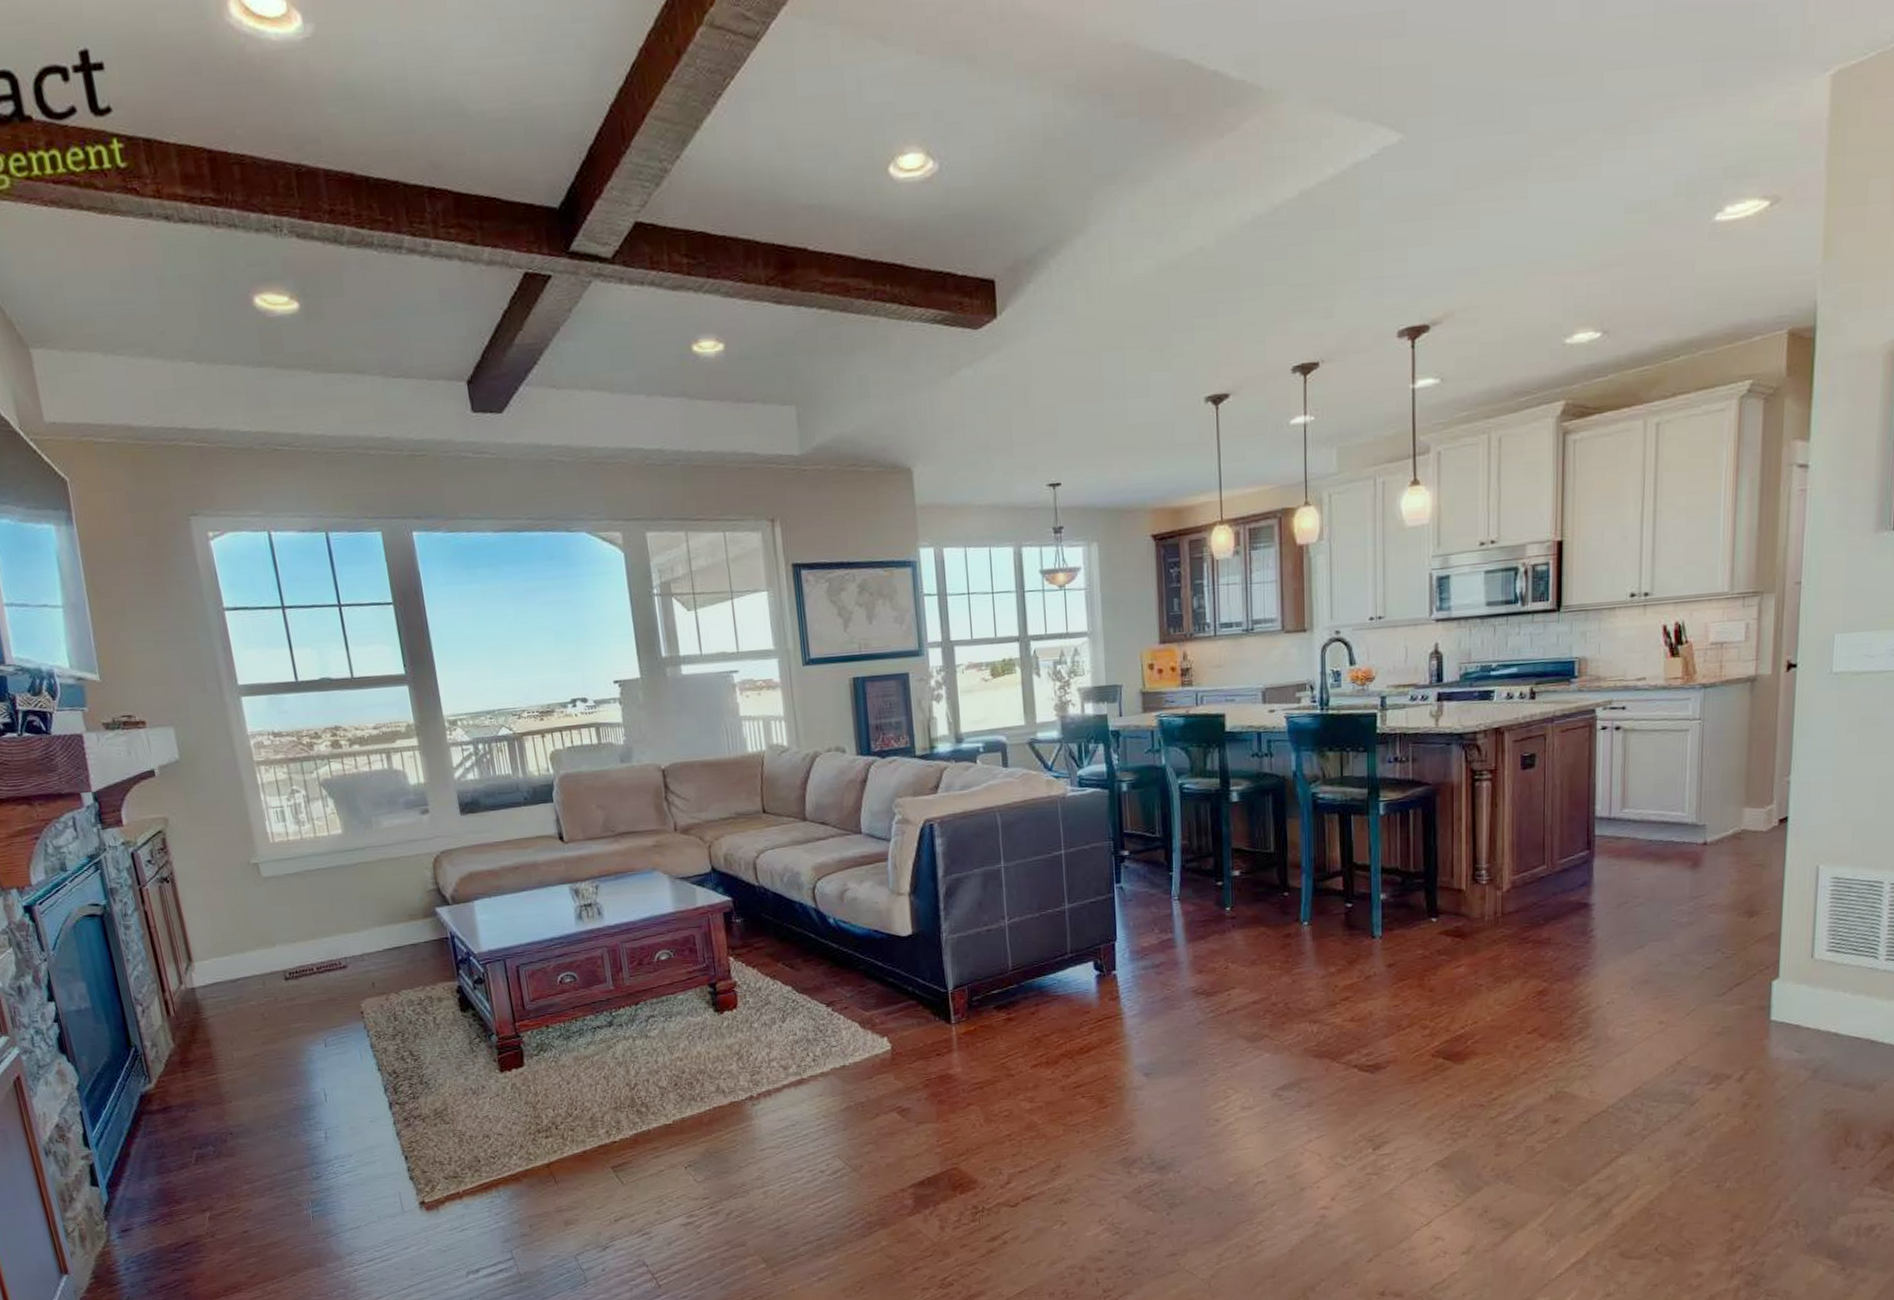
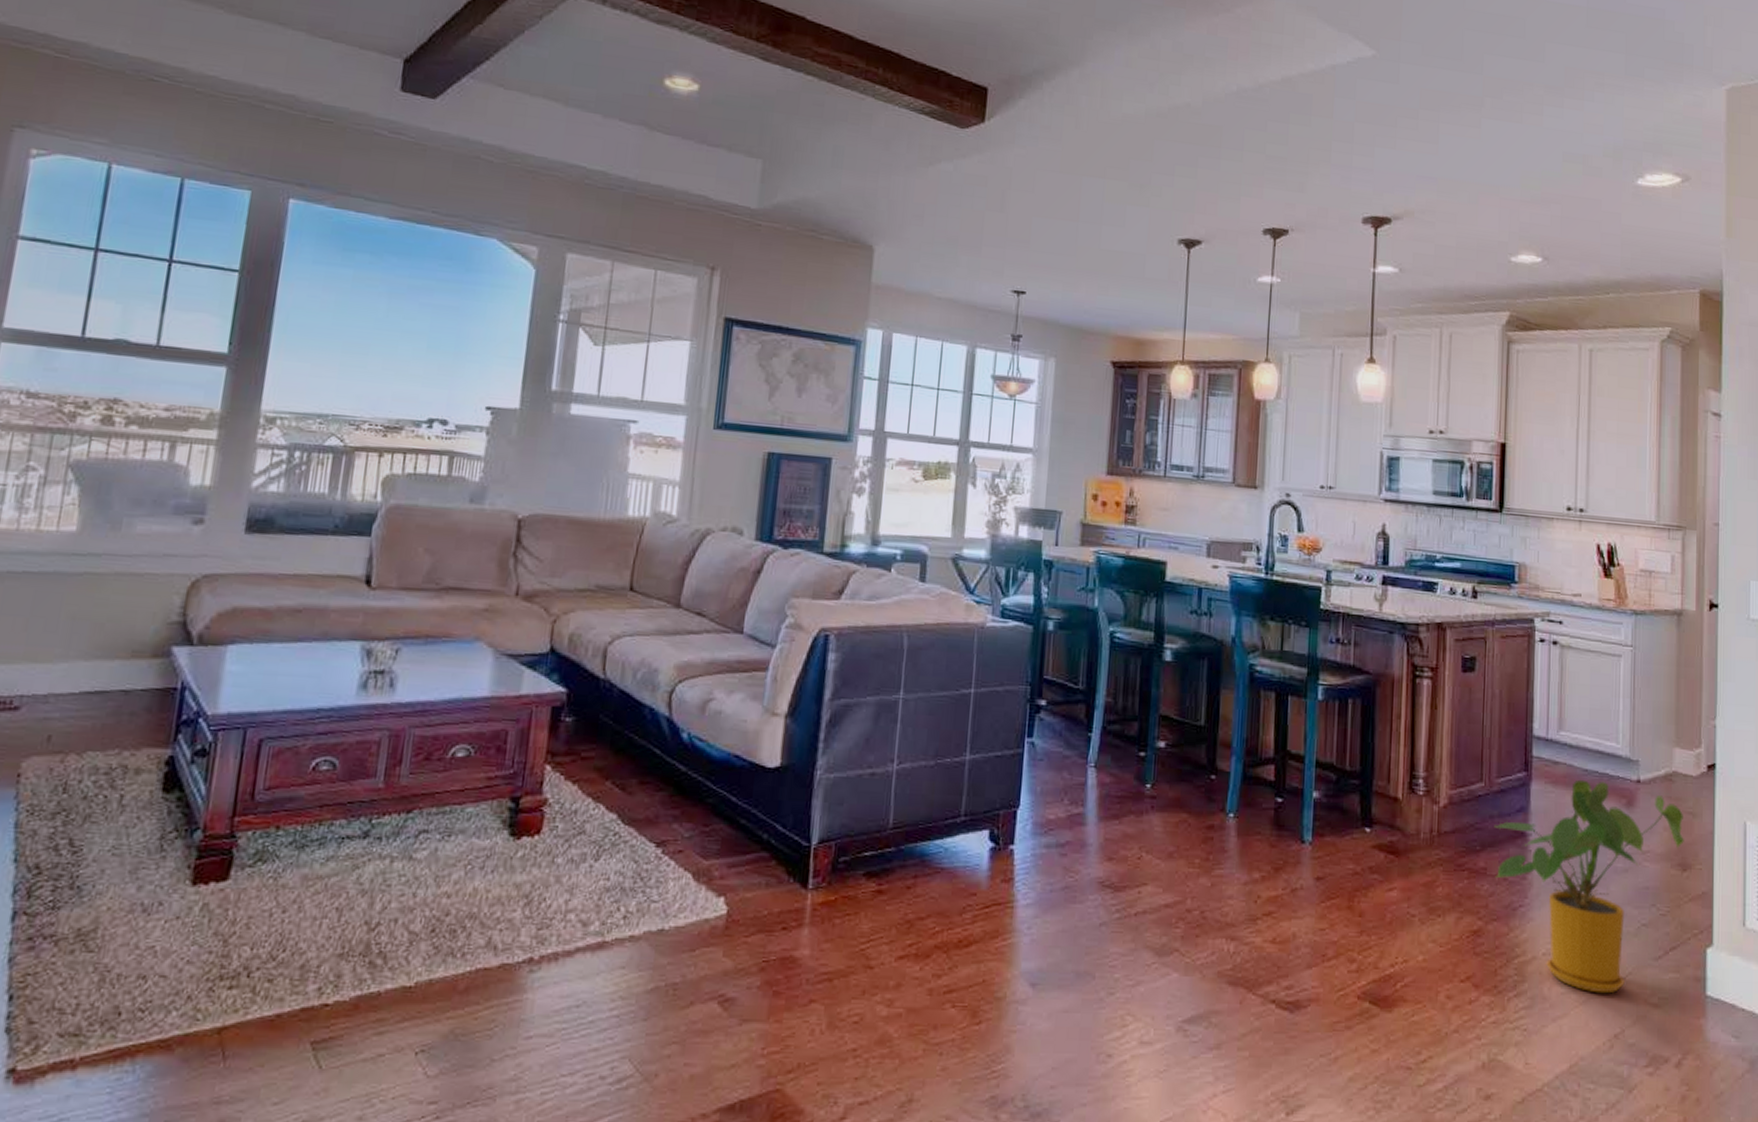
house plant: none [1557,849,1752,1030] -> present [1494,779,1684,994]

